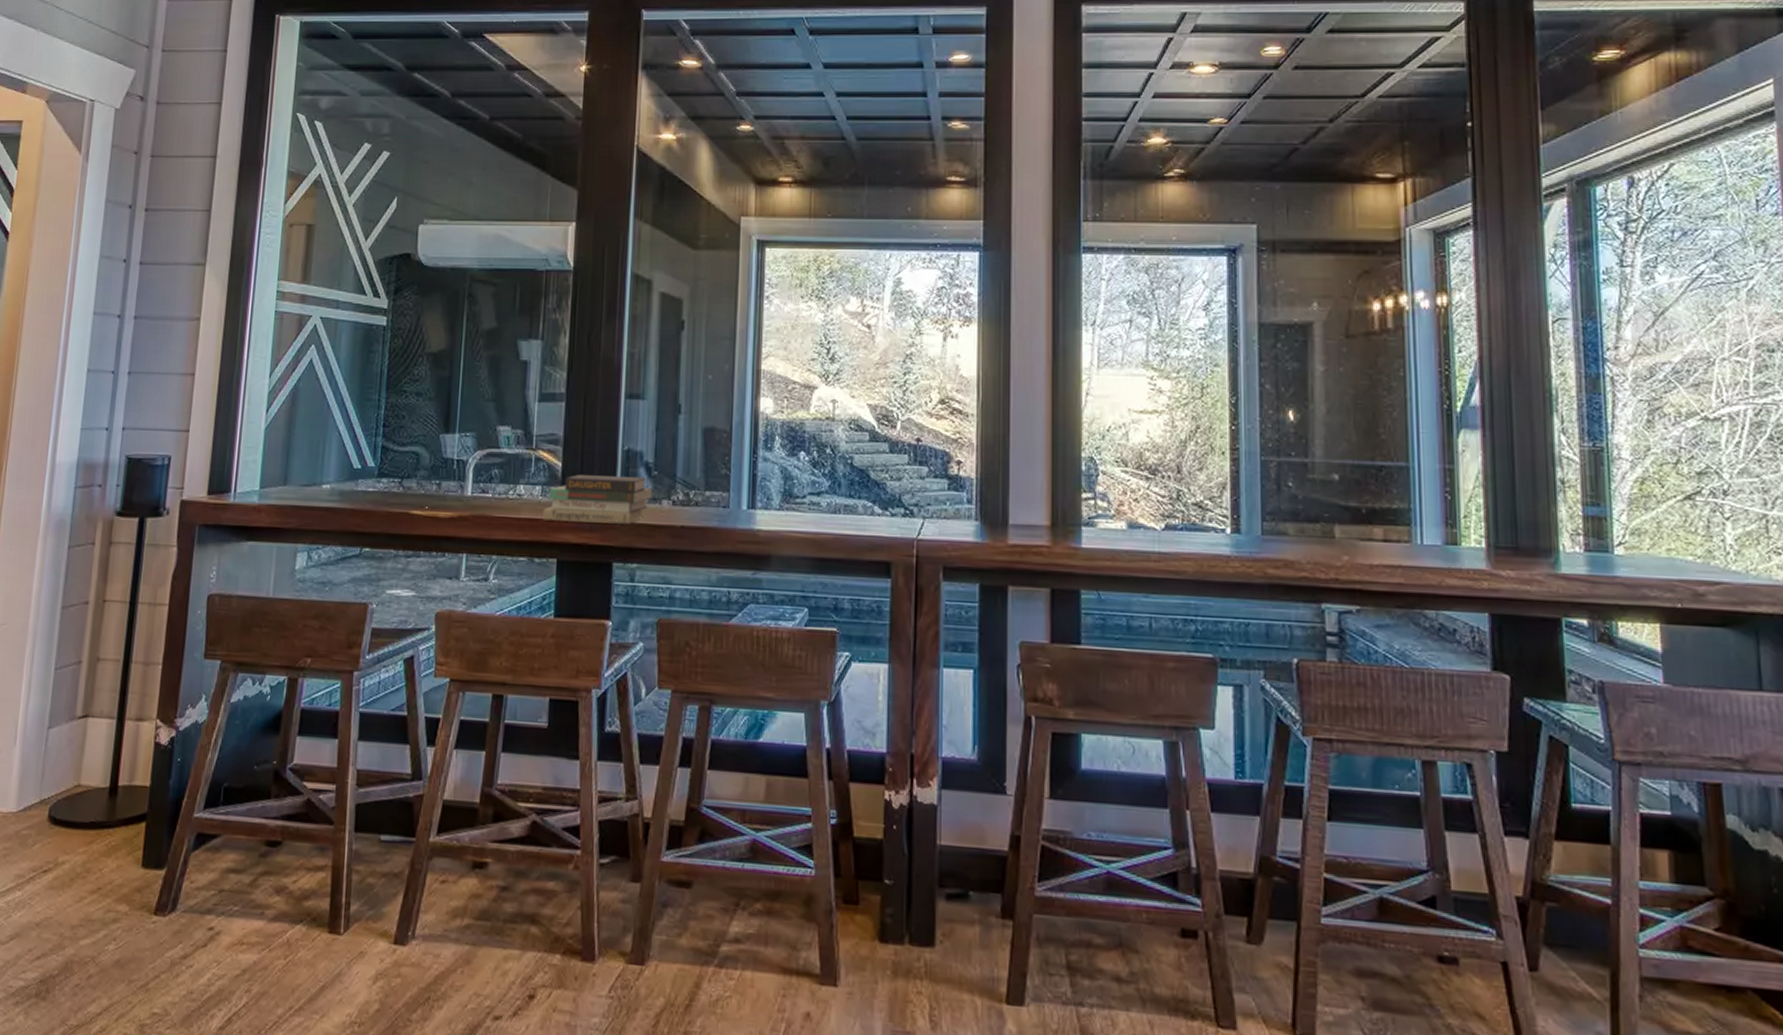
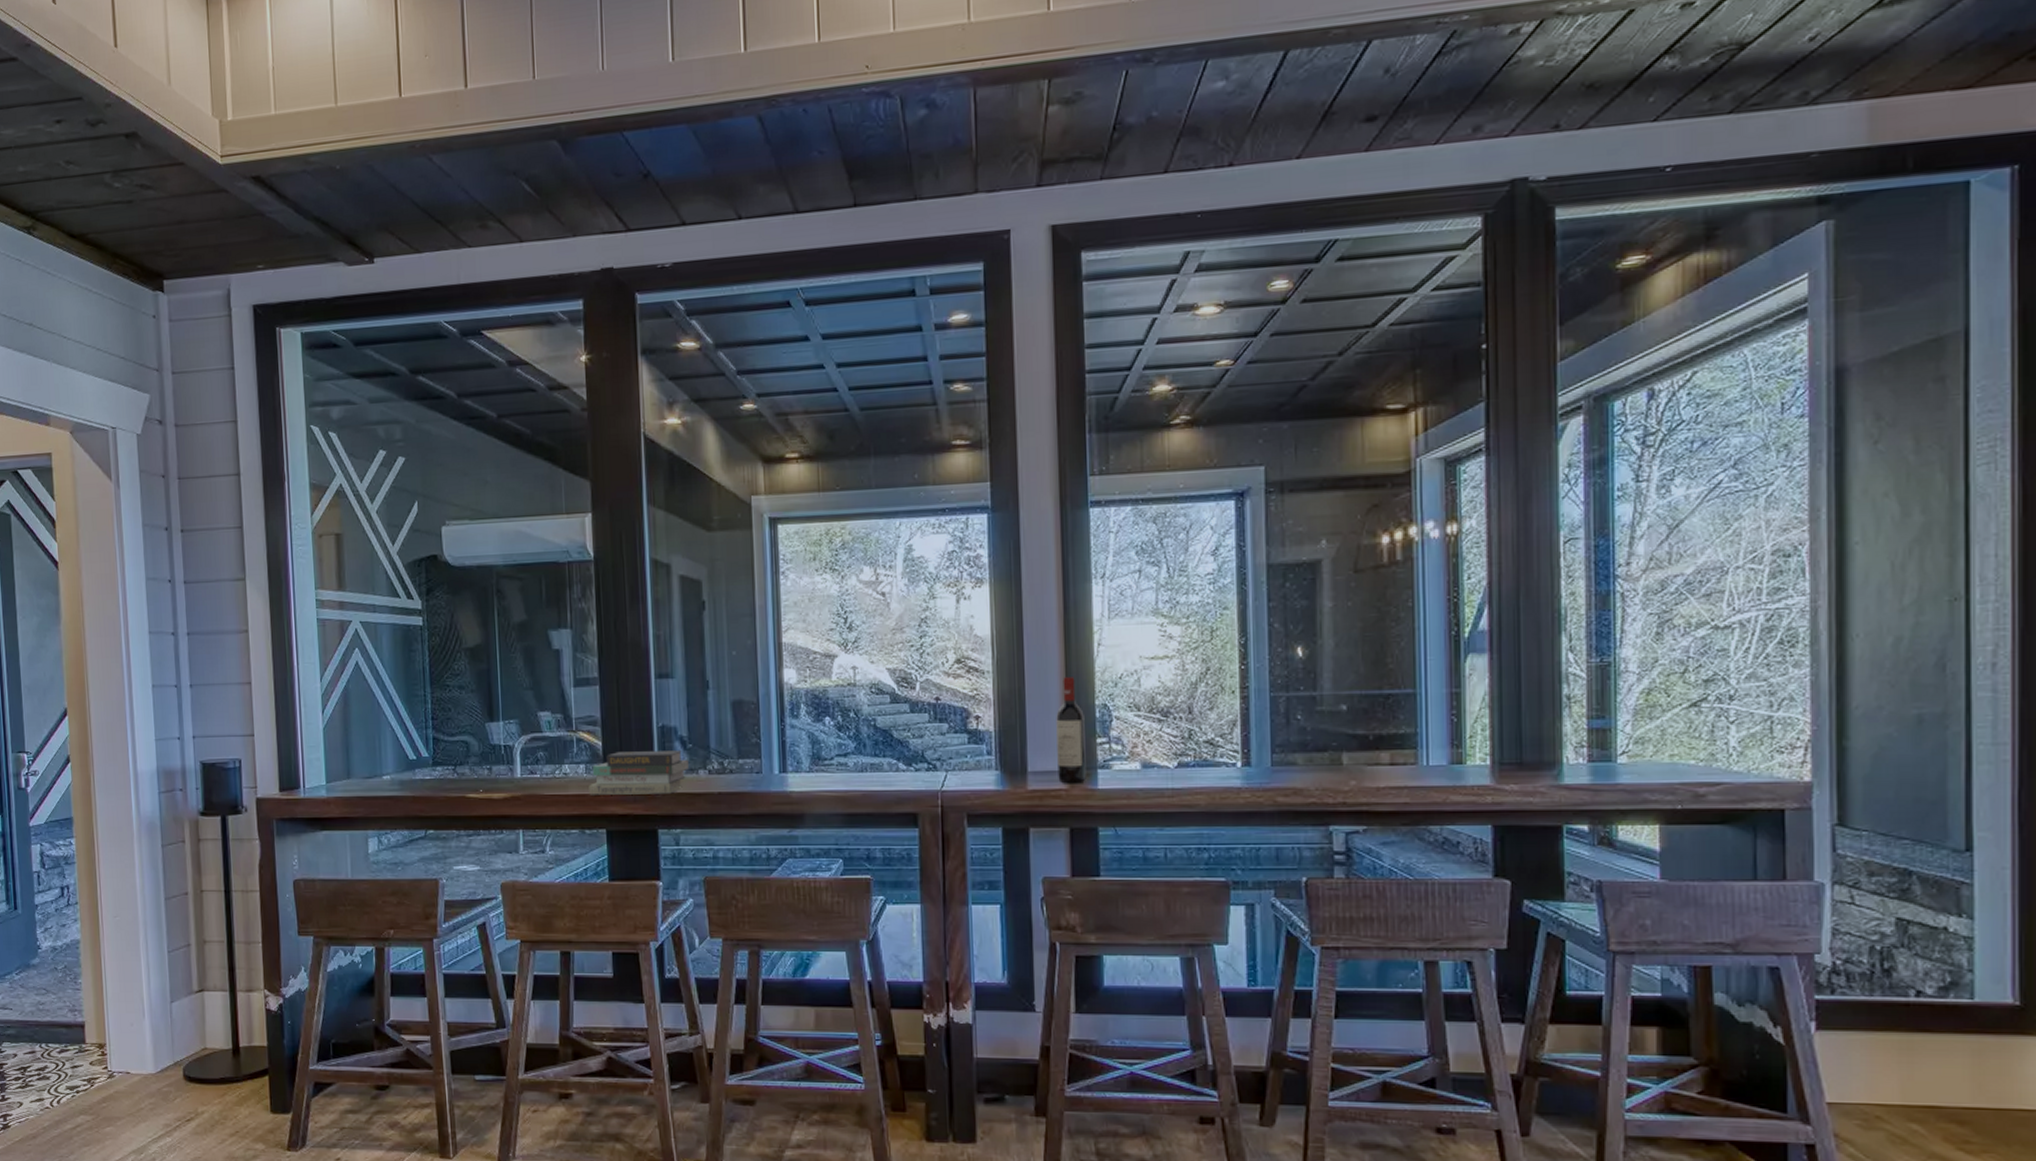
wine bottle: none [1040,426,1070,541] -> present [1056,677,1086,784]

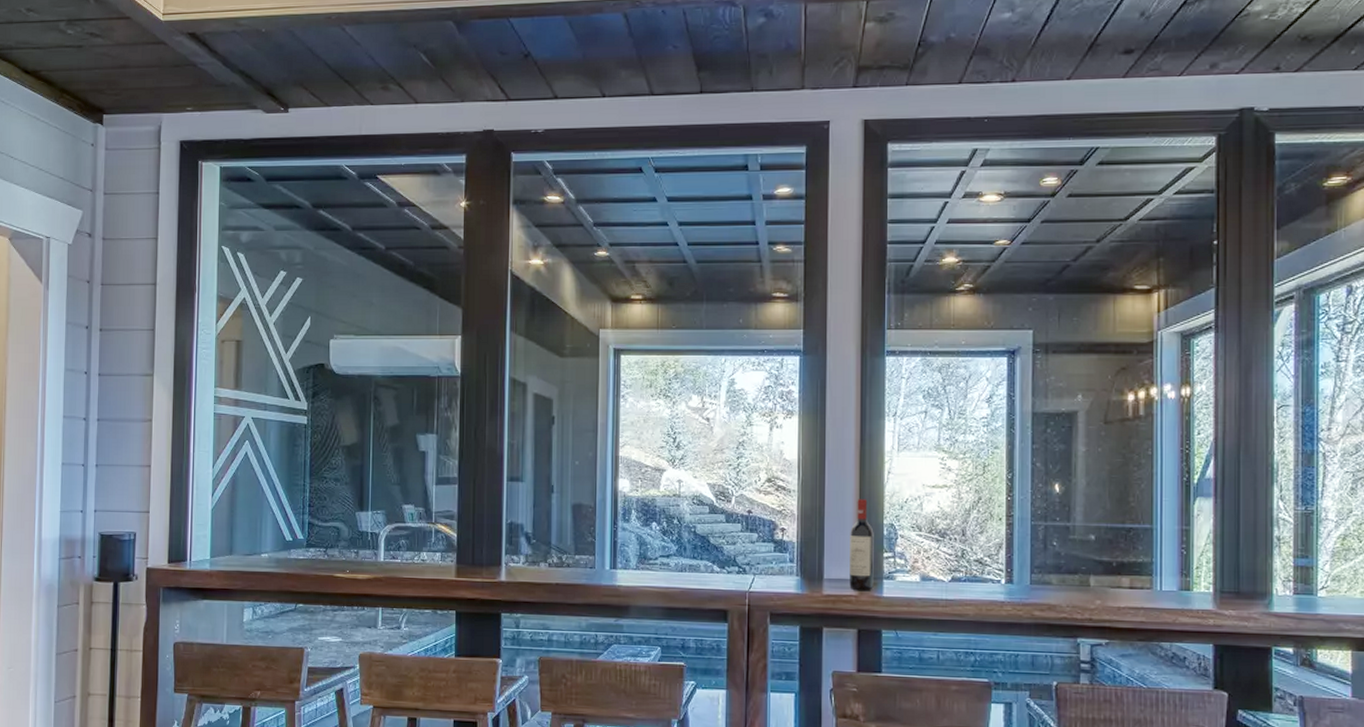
books: present [589,750,689,795] -> none [443,543,531,582]

